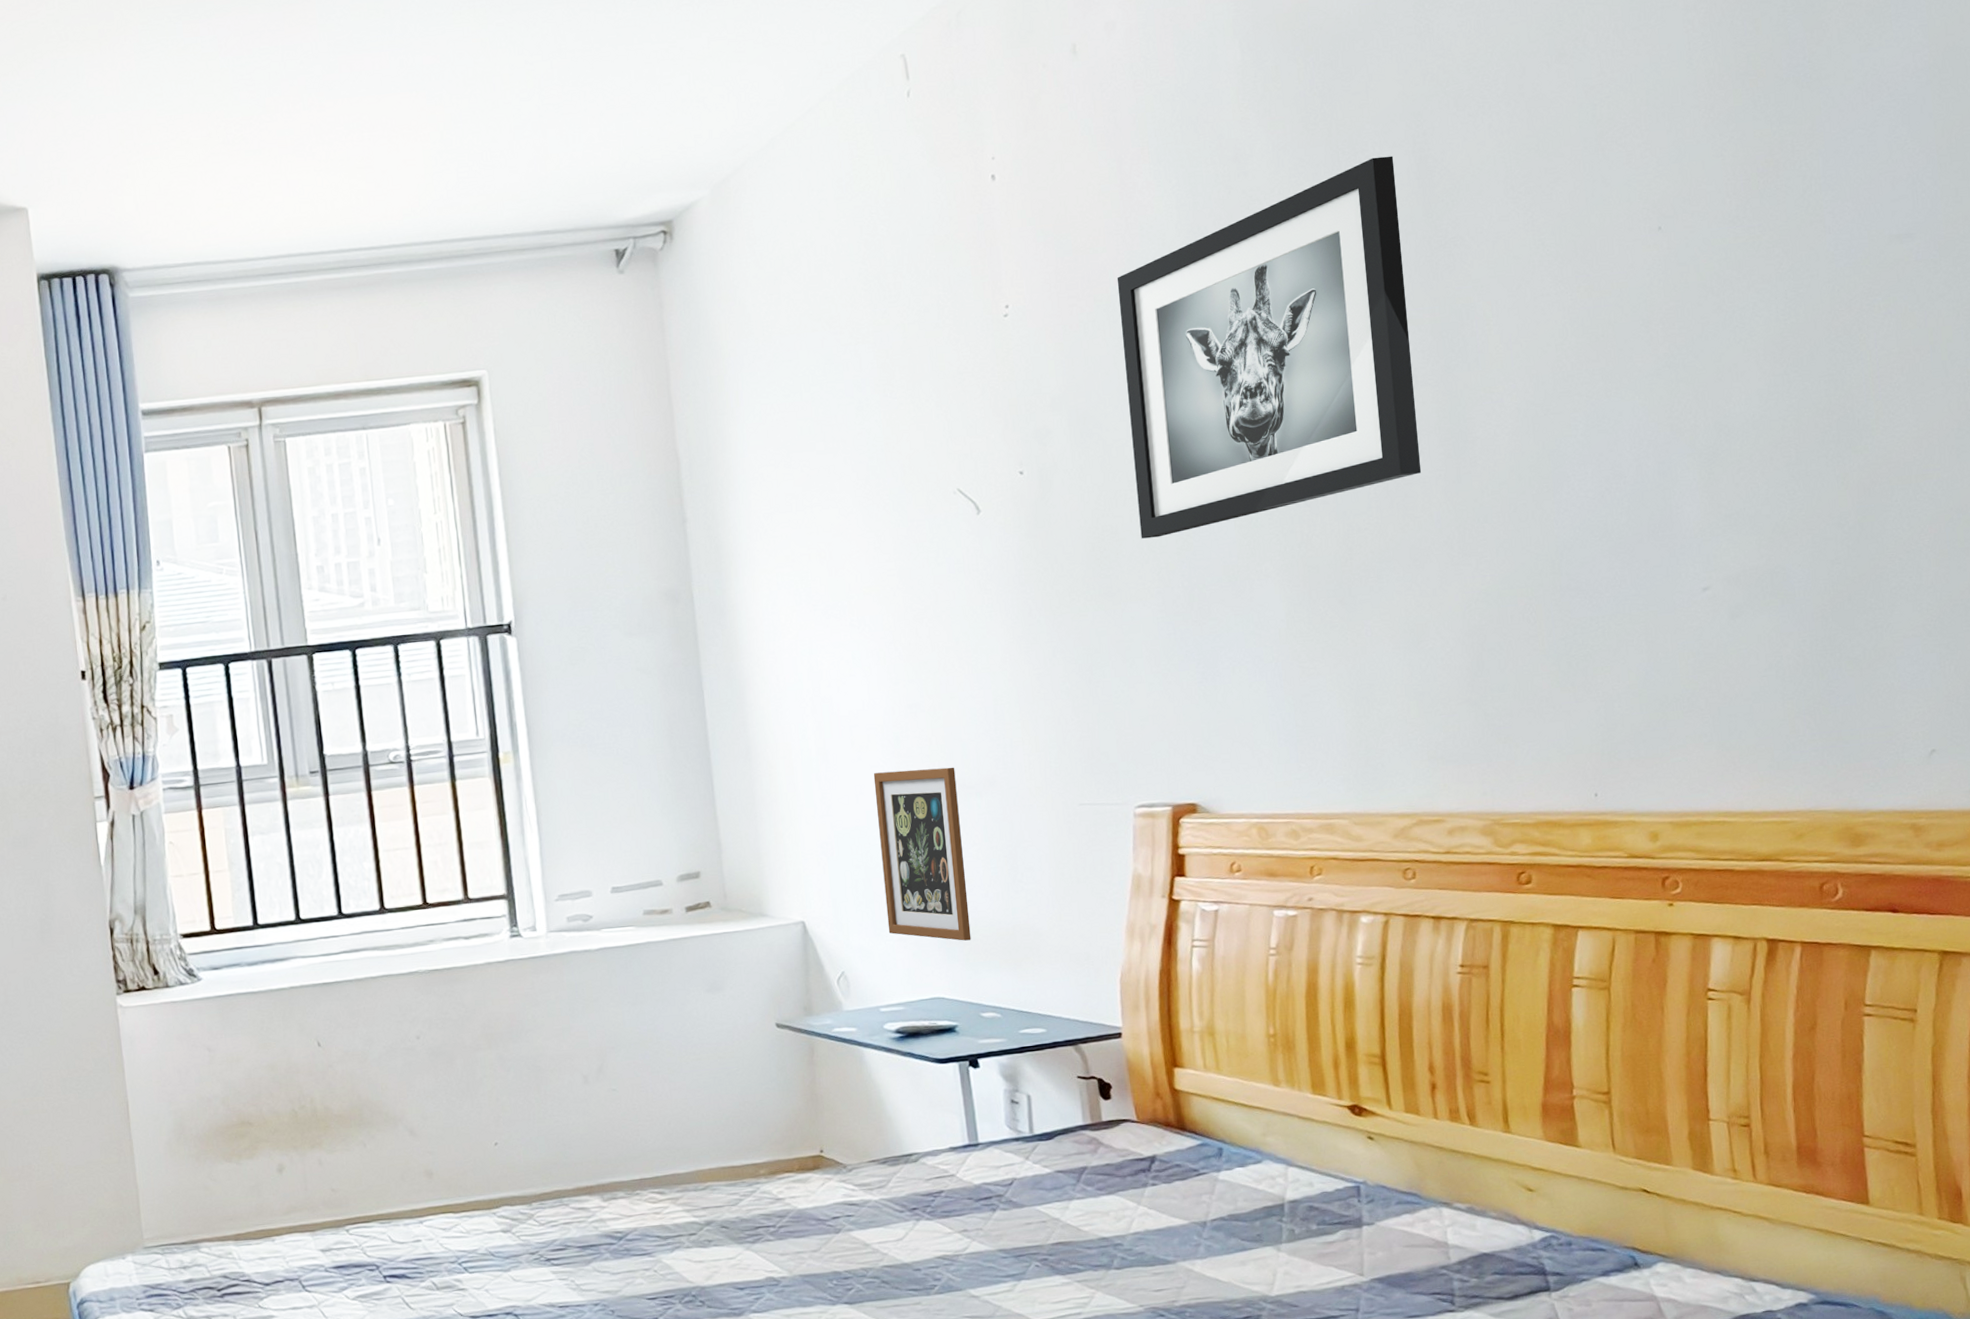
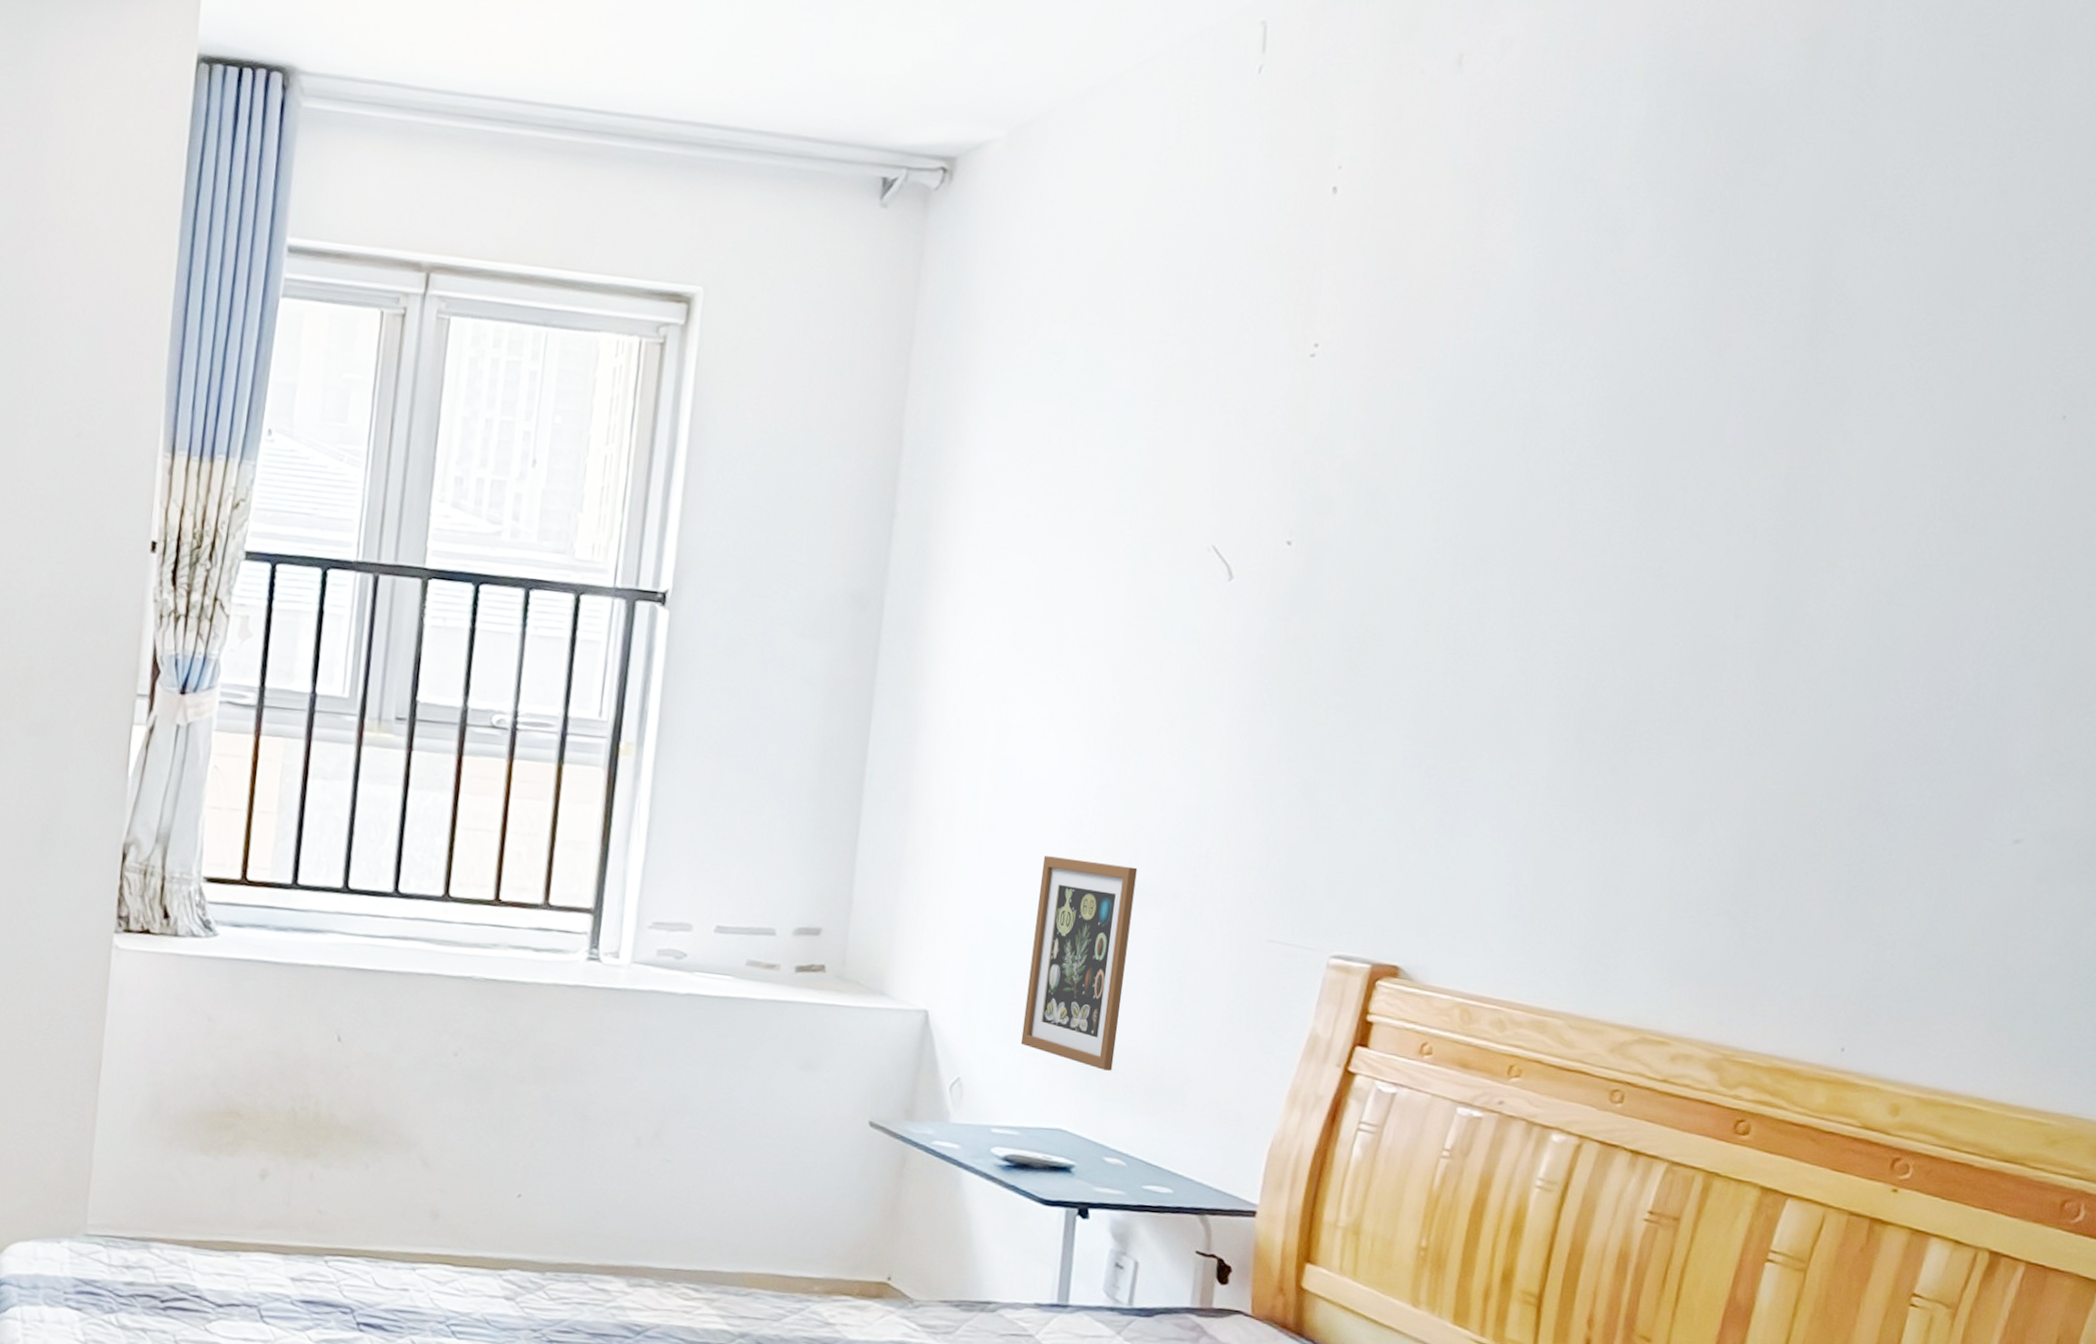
wall art: present [1117,156,1422,539] -> none [1407,264,1790,652]

